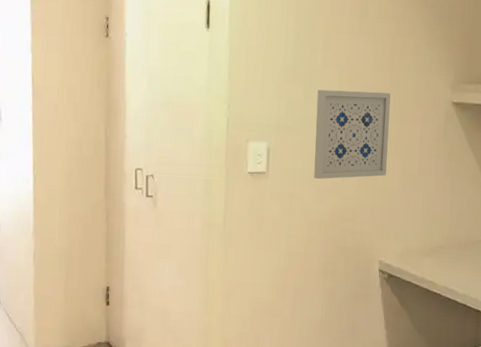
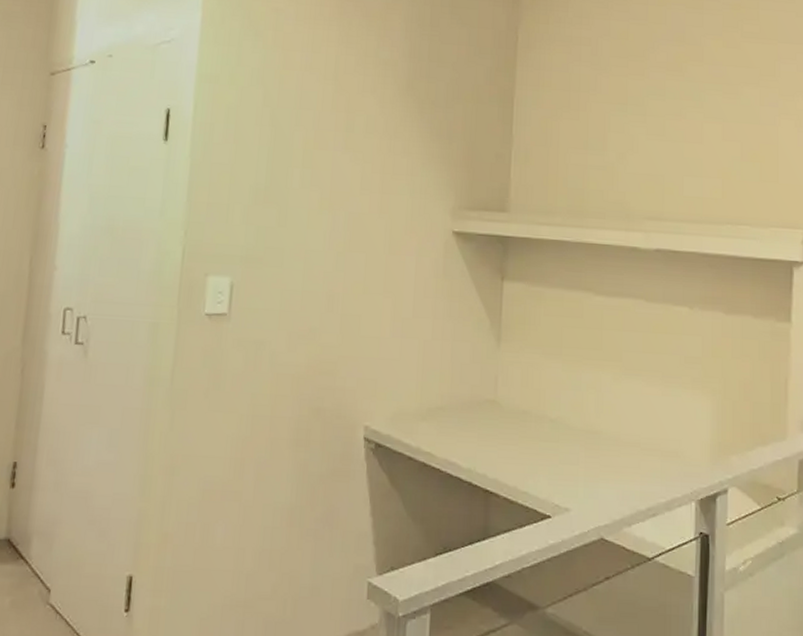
wall art: present [314,89,391,180] -> none [286,214,380,323]

